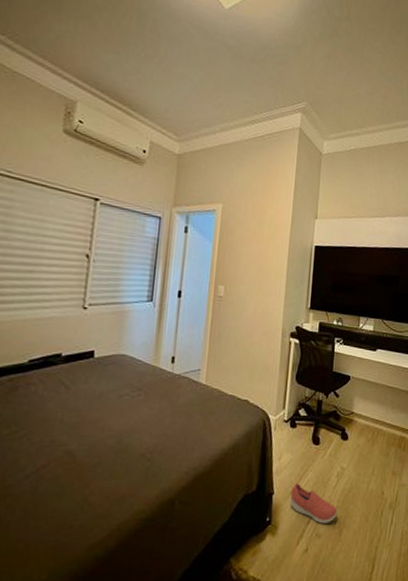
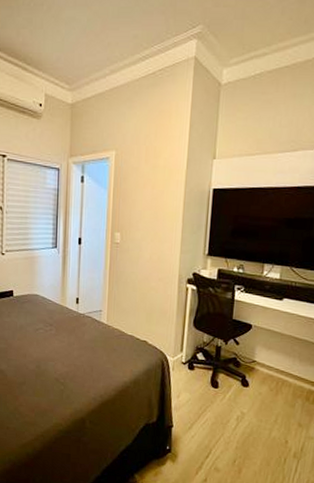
shoe: present [290,483,338,524] -> none [189,421,237,461]

